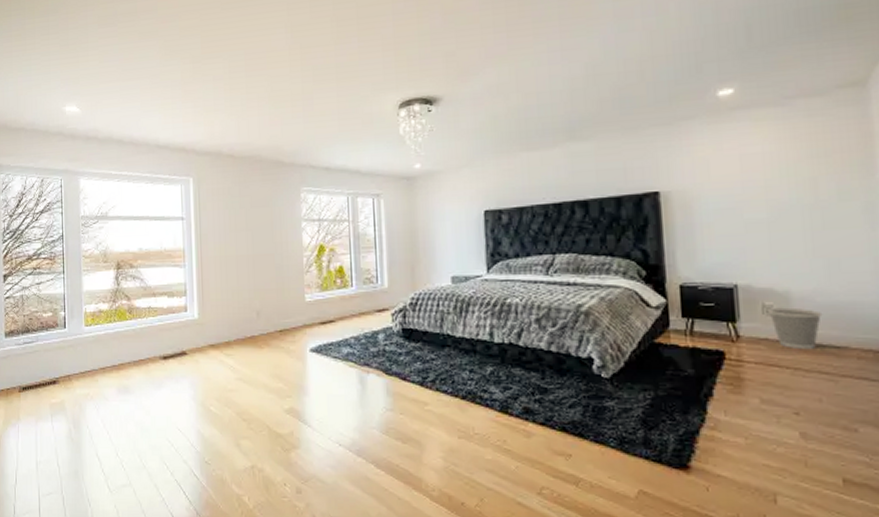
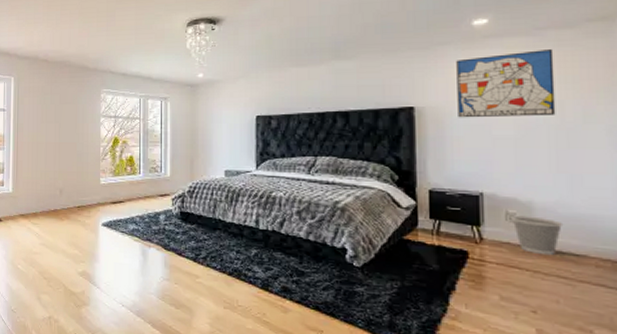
wall art: none [702,120,810,202] -> present [456,49,556,118]

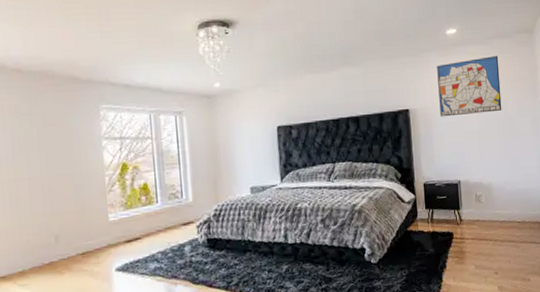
wastebasket: present [511,215,562,256] -> none [479,195,510,226]

